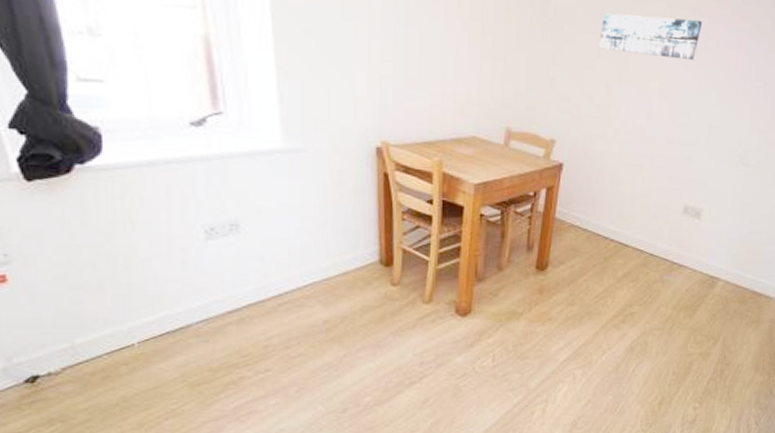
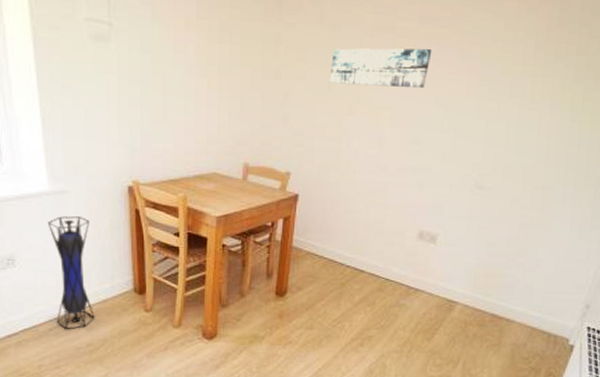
lantern: none [279,177,334,306] -> present [47,216,95,330]

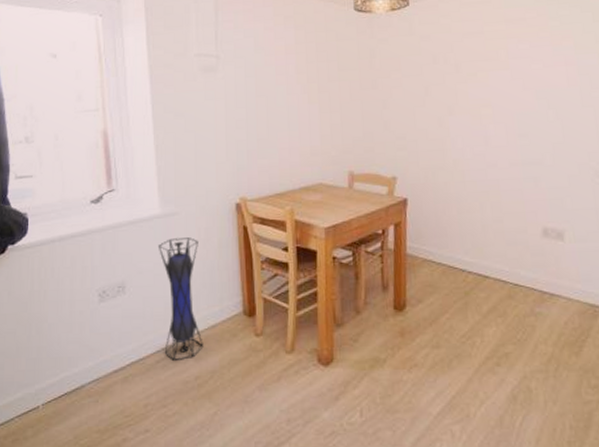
wall art: present [329,48,432,89] -> none [425,46,524,88]

